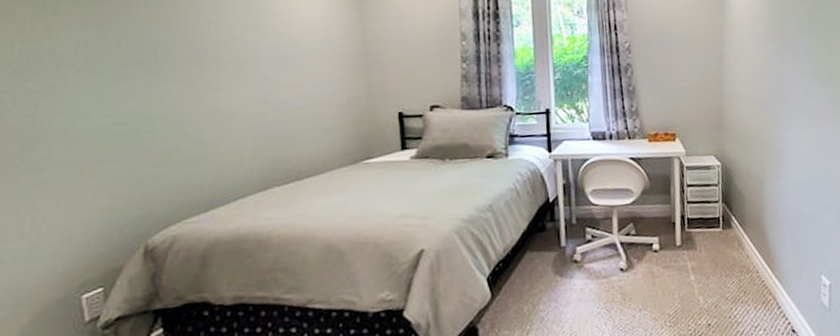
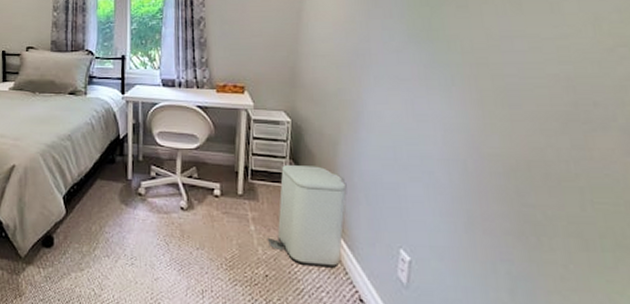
pedal bin: none [707,206,774,307] -> present [267,164,347,268]

